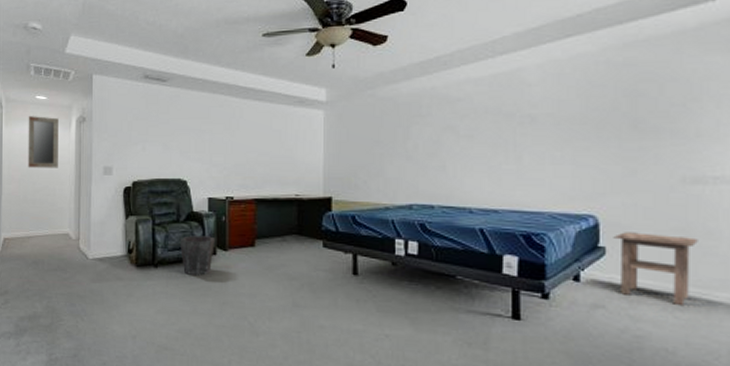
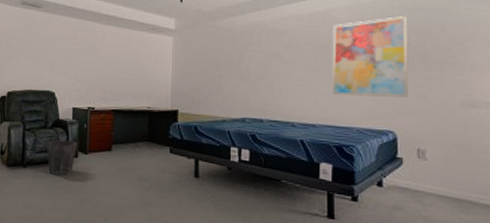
wall art: none [520,74,616,174] -> present [333,16,409,97]
side table: present [613,232,698,307] -> none [409,146,476,210]

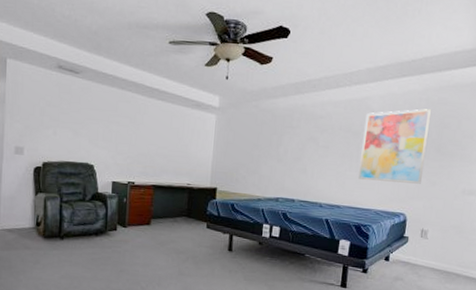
waste bin: present [46,140,77,176] -> none [84,213,116,248]

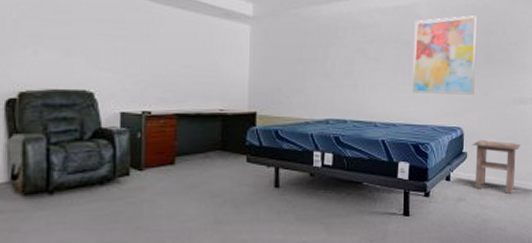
side table: none [414,226,467,280] -> present [472,140,521,195]

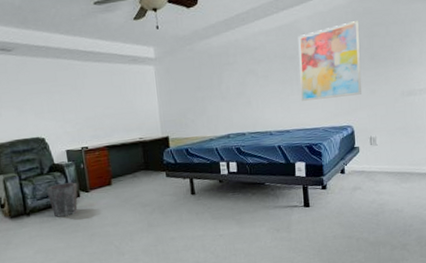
waste bin: none [83,155,128,200] -> present [46,182,78,217]
side table: present [472,140,521,195] -> none [363,132,412,180]

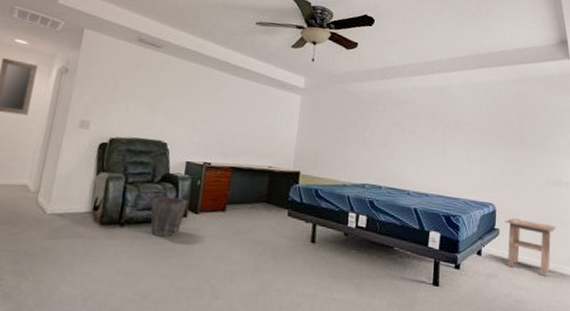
wall art: present [298,21,361,101] -> none [445,99,511,173]
side table: none [363,132,412,180] -> present [505,218,556,278]

